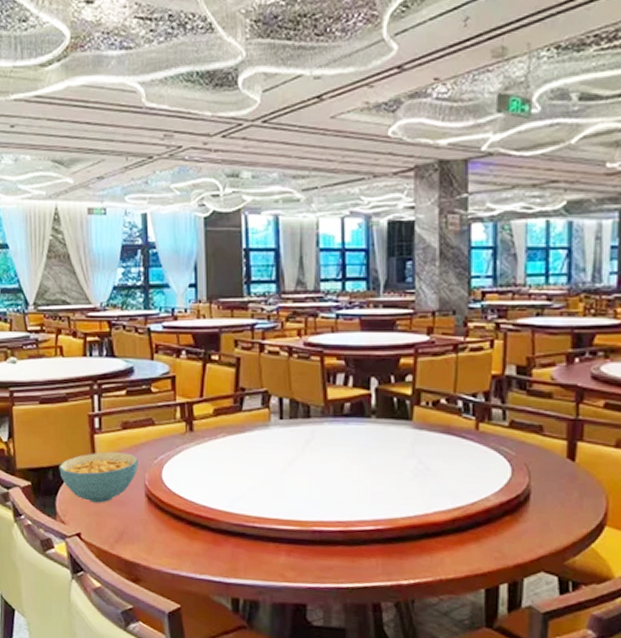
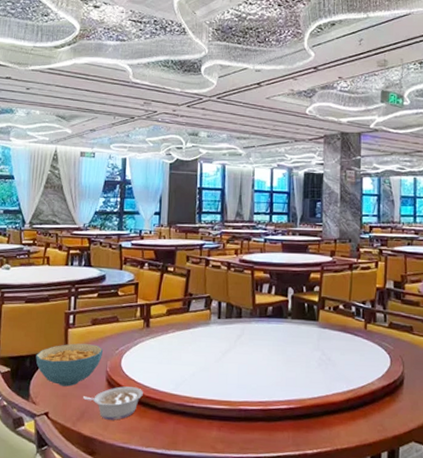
legume: none [120,503,192,543] -> present [83,386,143,420]

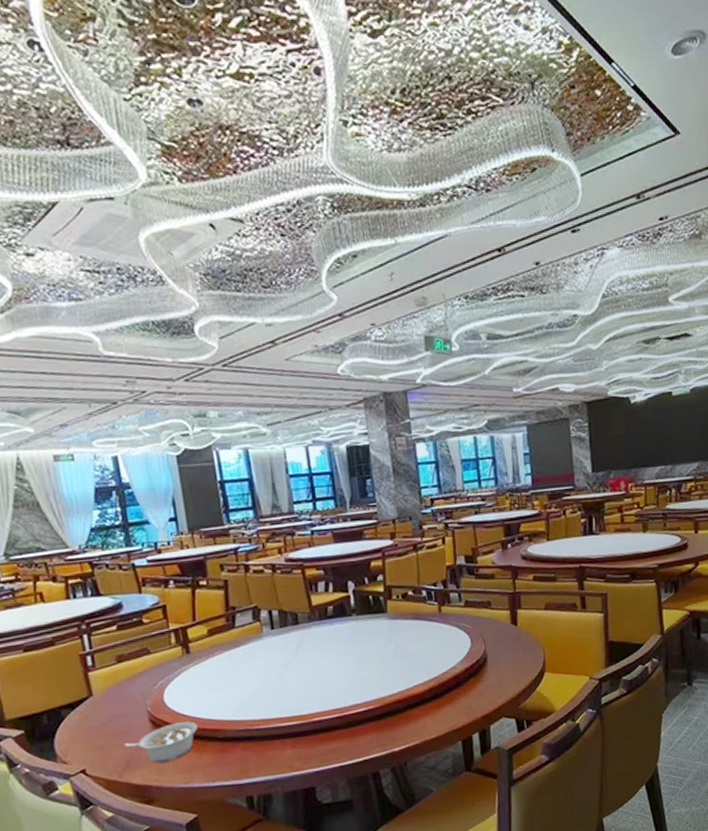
cereal bowl: present [35,343,104,387] -> none [53,684,139,738]

